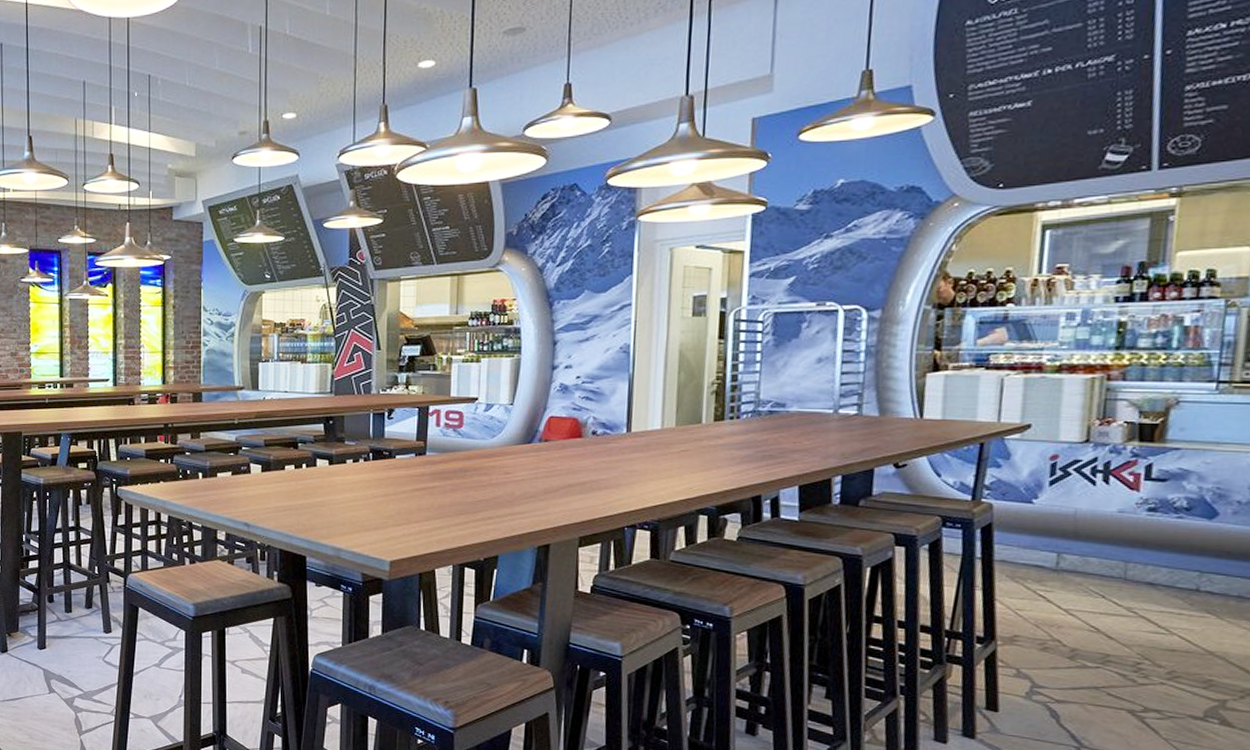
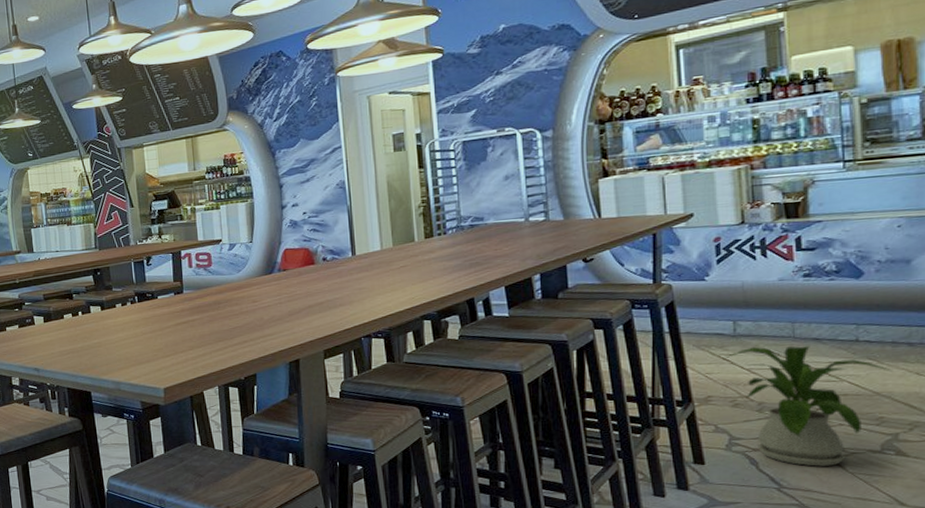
house plant: none [1037,584,1232,729] -> present [722,345,892,467]

